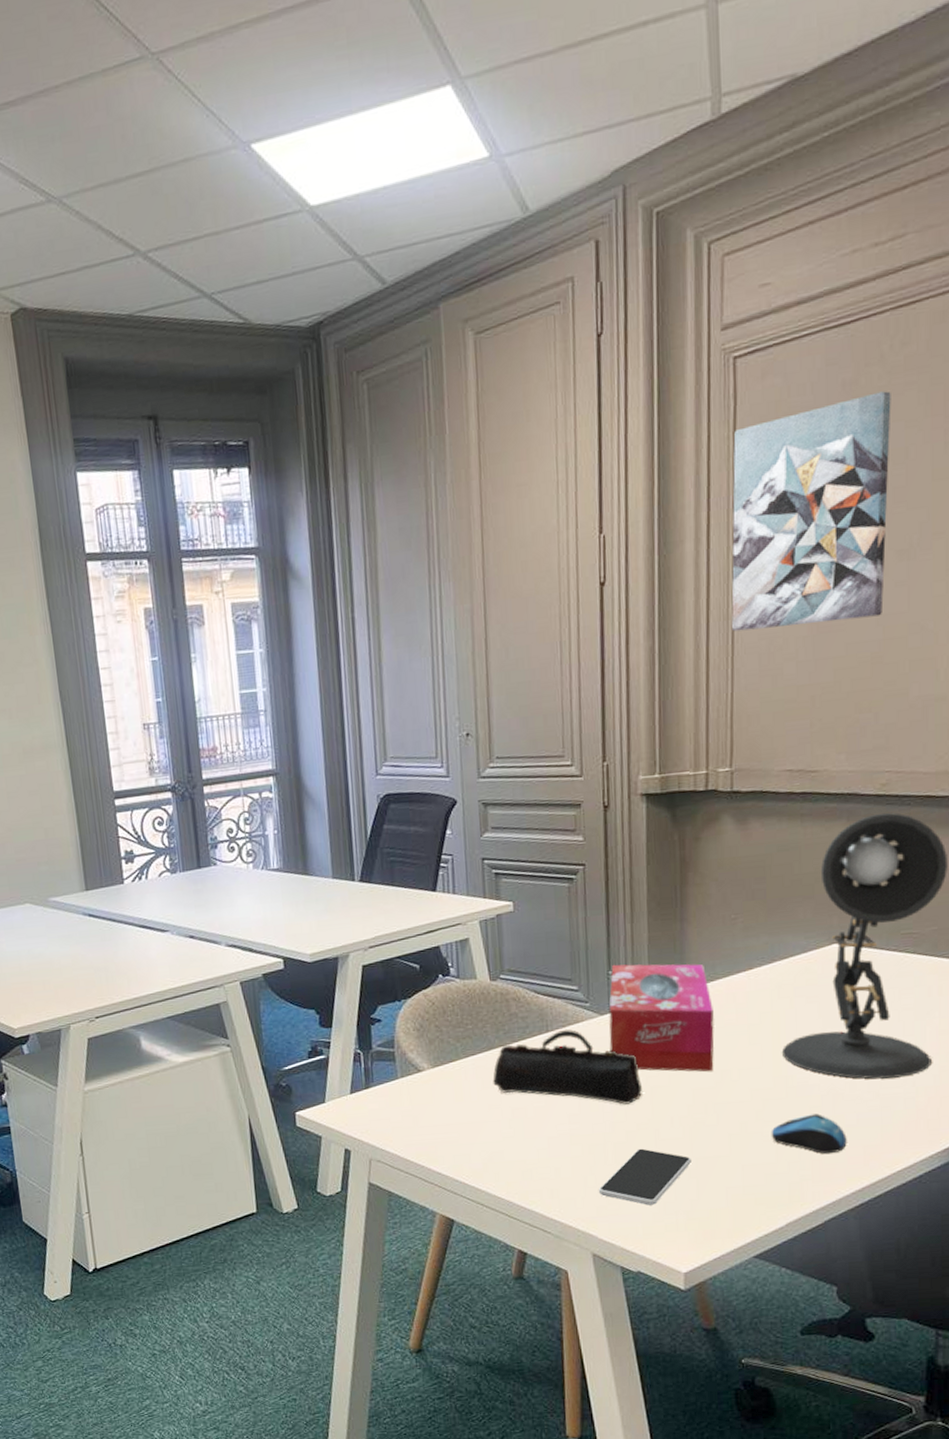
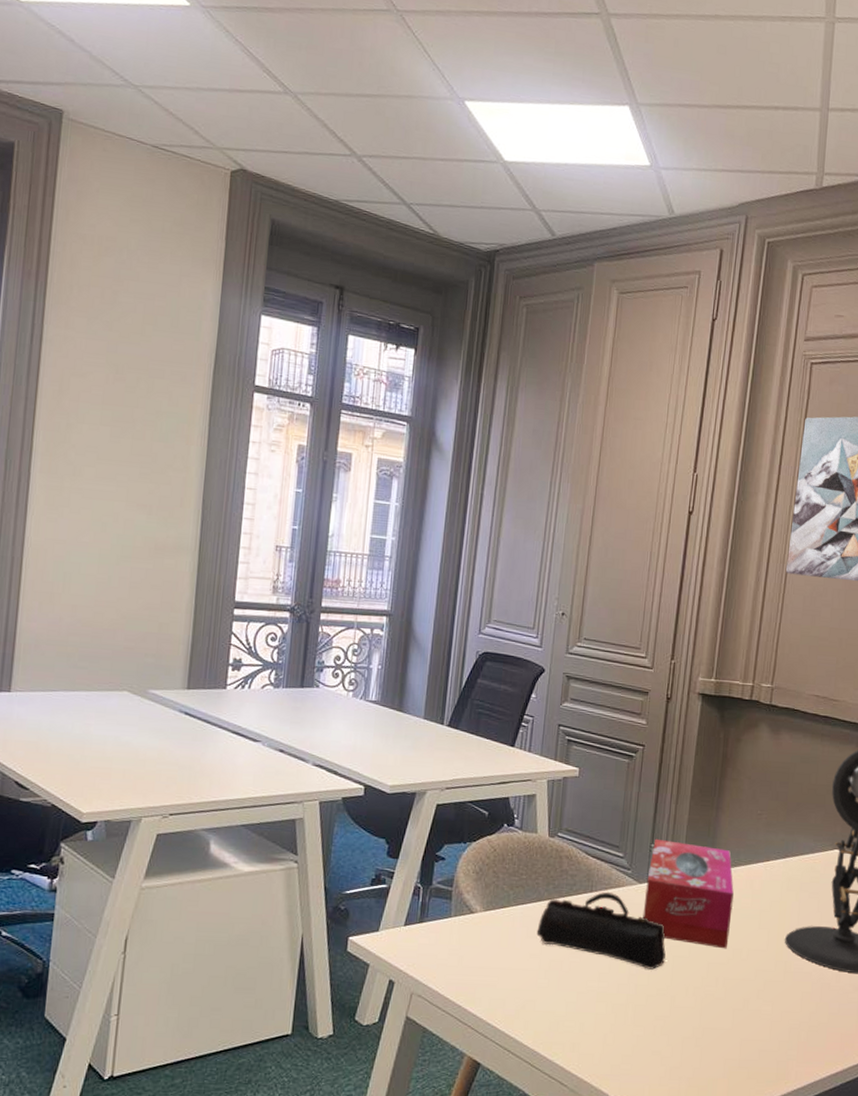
smartphone: present [598,1148,691,1205] -> none [614,1013,699,1069]
computer mouse: present [771,1113,847,1154] -> none [767,999,829,1038]

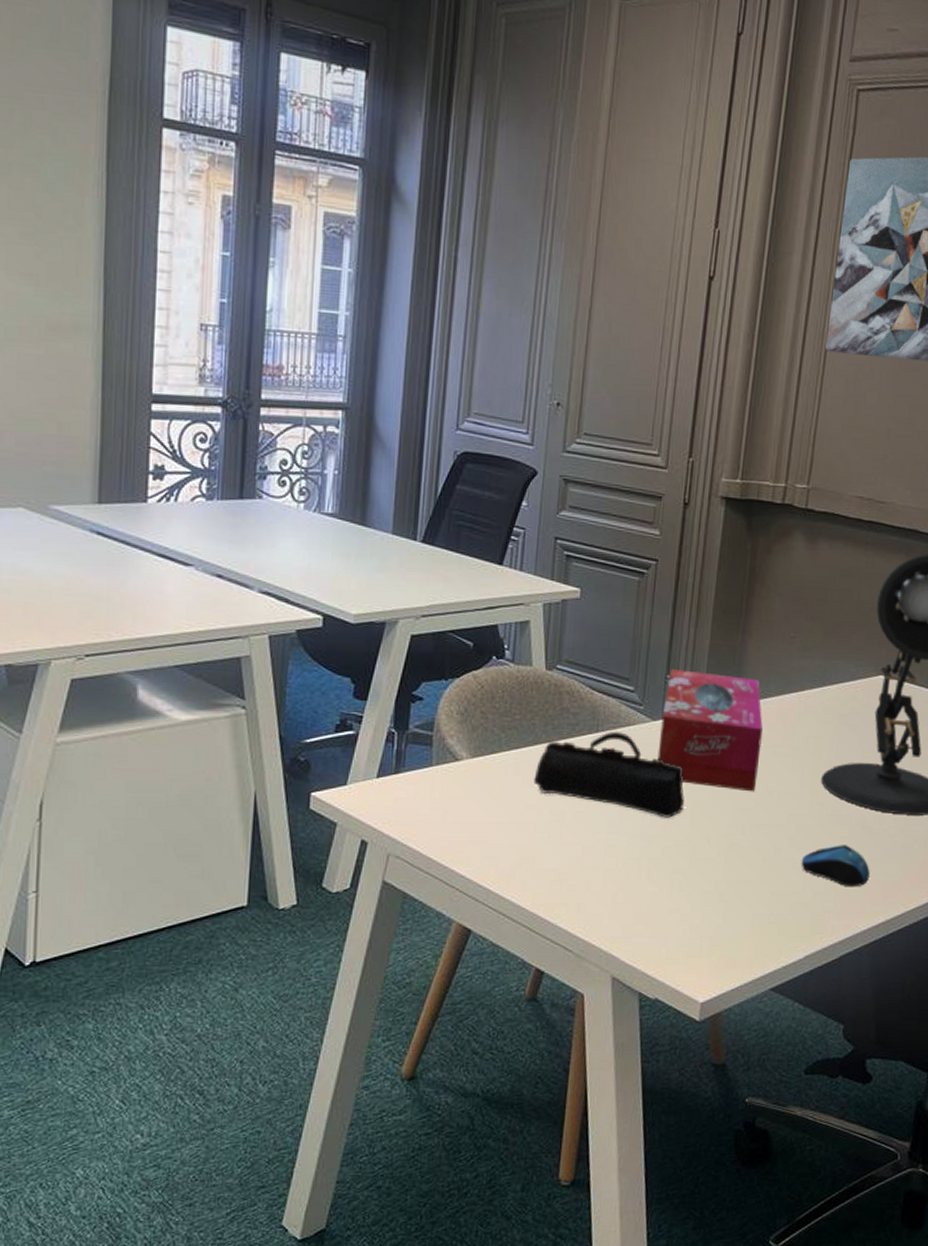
computer mouse: none [767,999,829,1038] -> present [801,845,870,887]

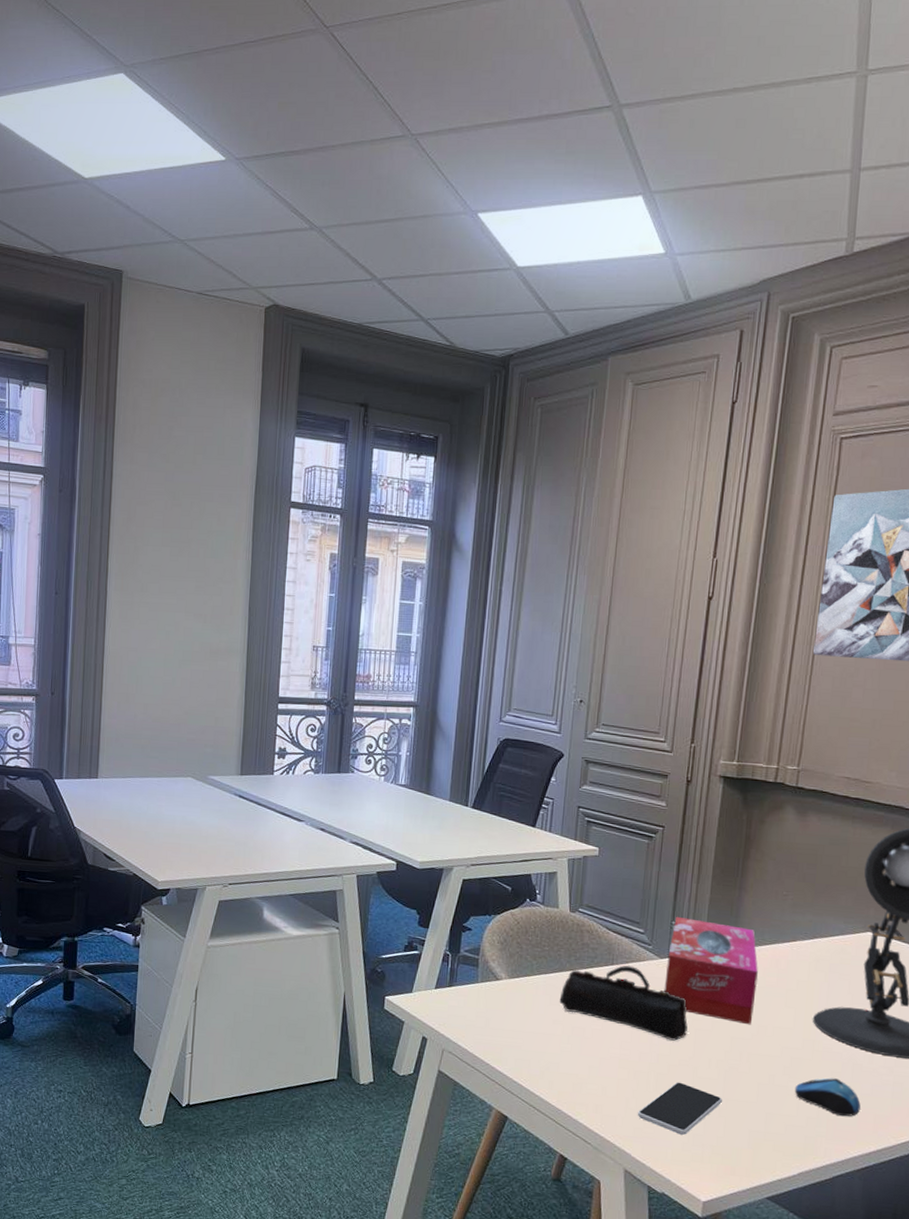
smartphone: none [626,866,723,928] -> present [637,1082,722,1135]

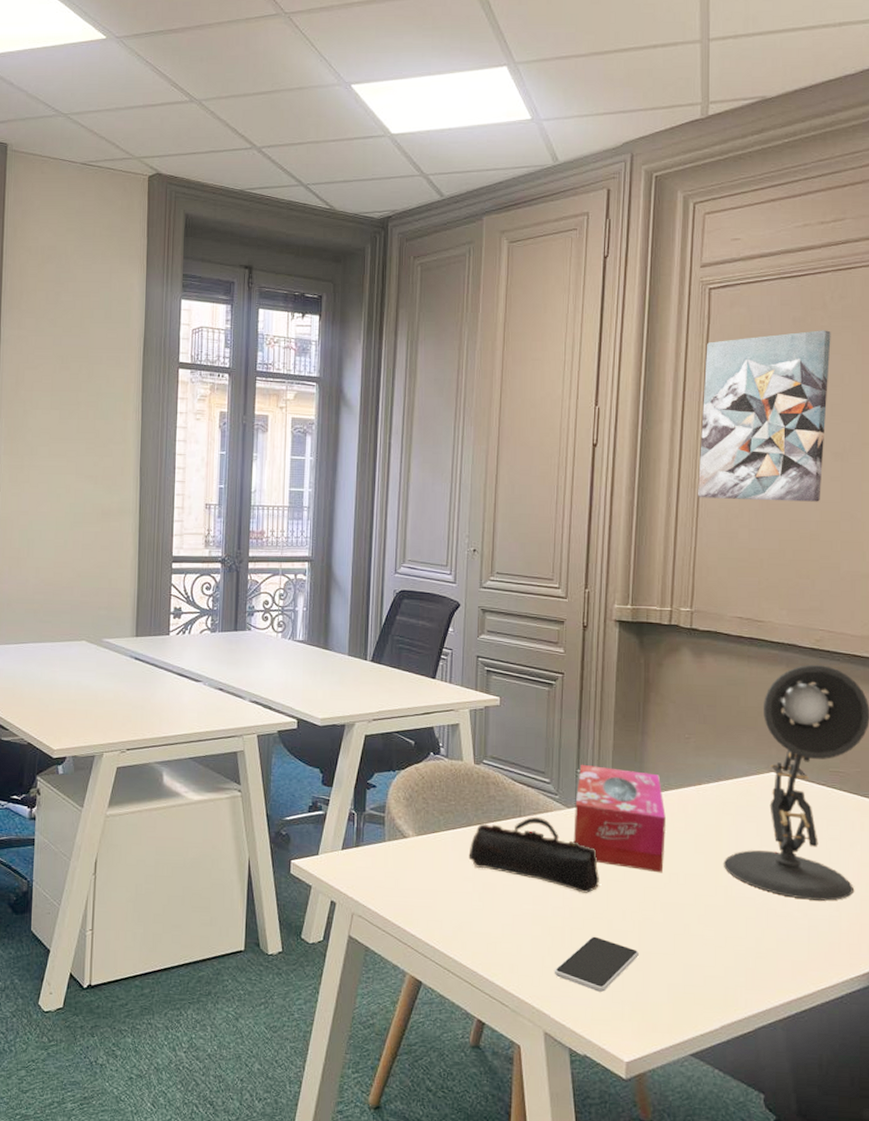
computer mouse: present [794,1078,861,1117] -> none [710,924,778,965]

